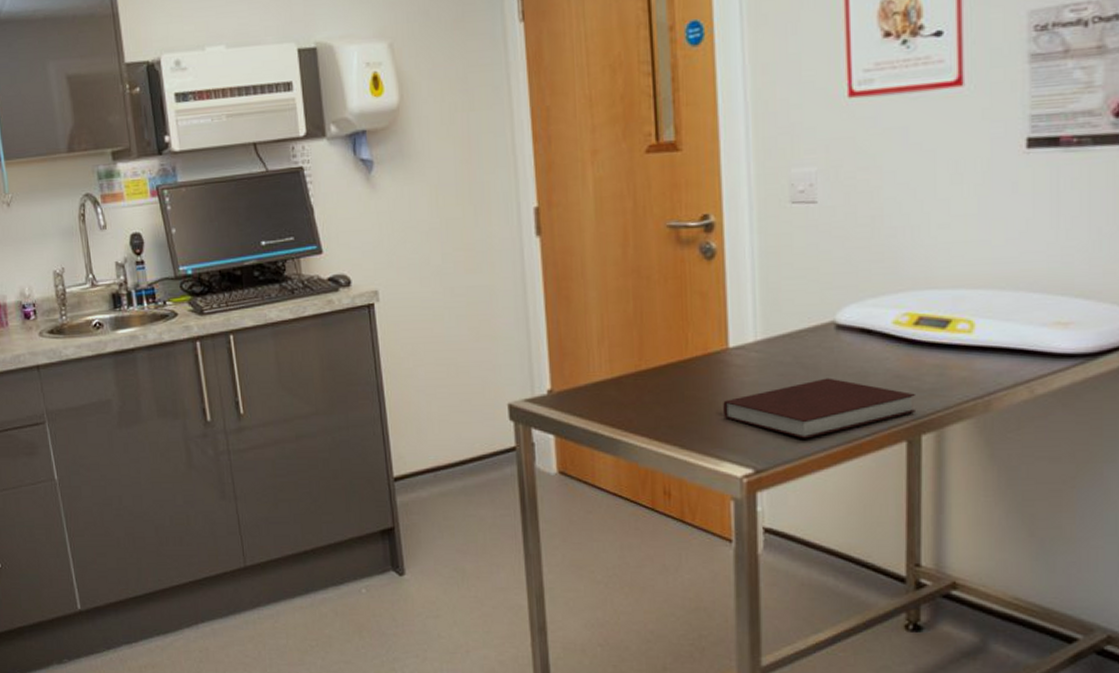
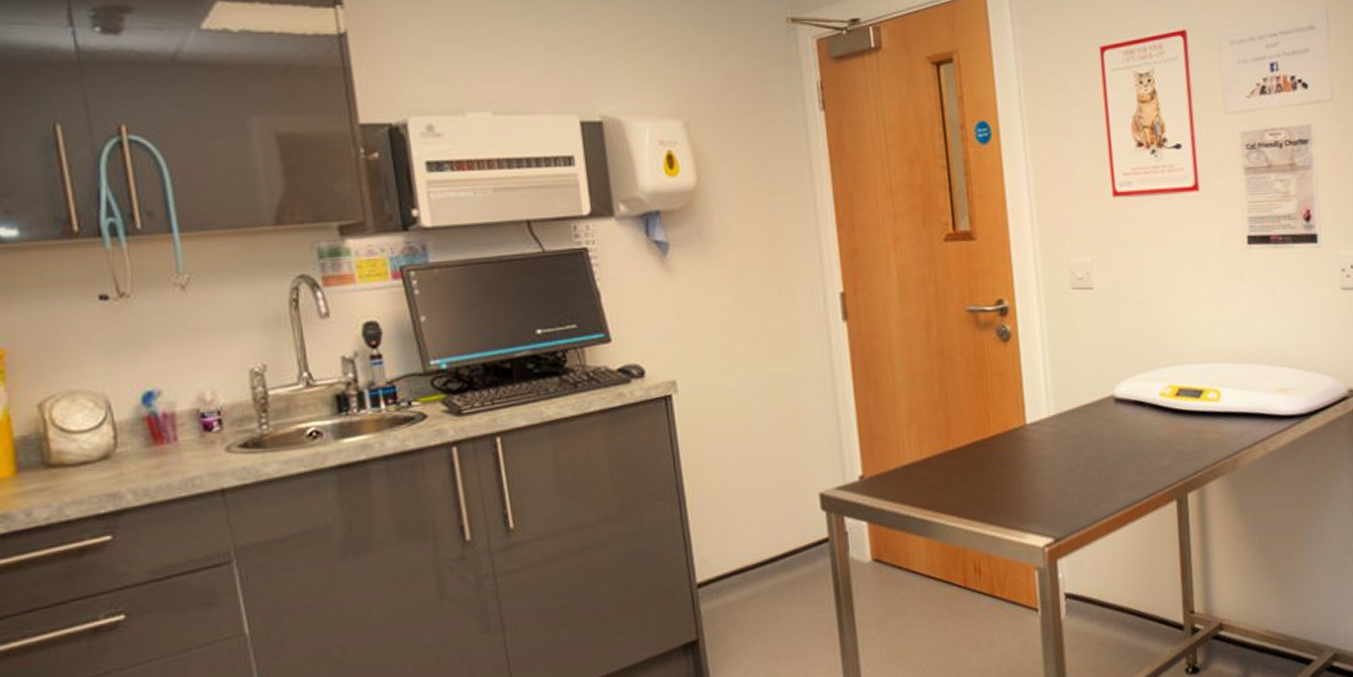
notebook: present [723,377,917,439] -> none [1024,447,1181,506]

